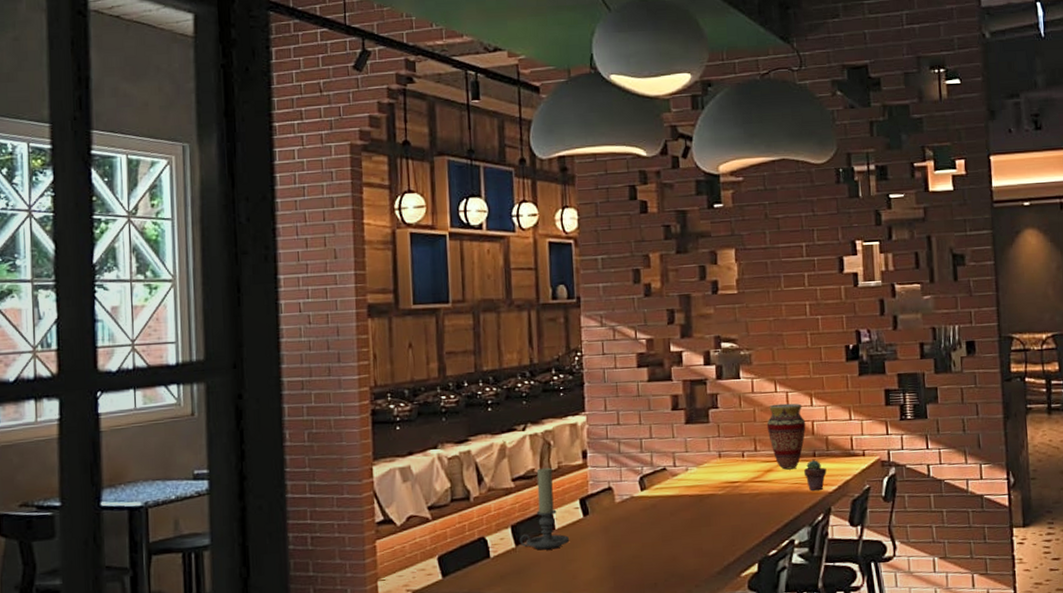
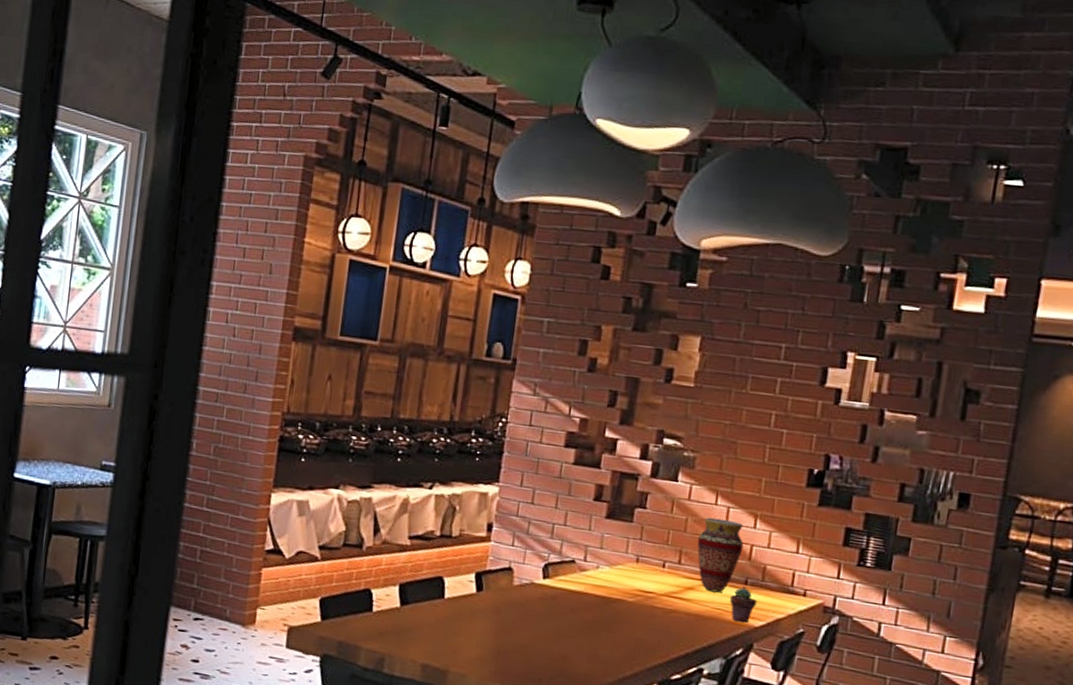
candle holder: present [520,466,570,550] -> none [405,531,458,618]

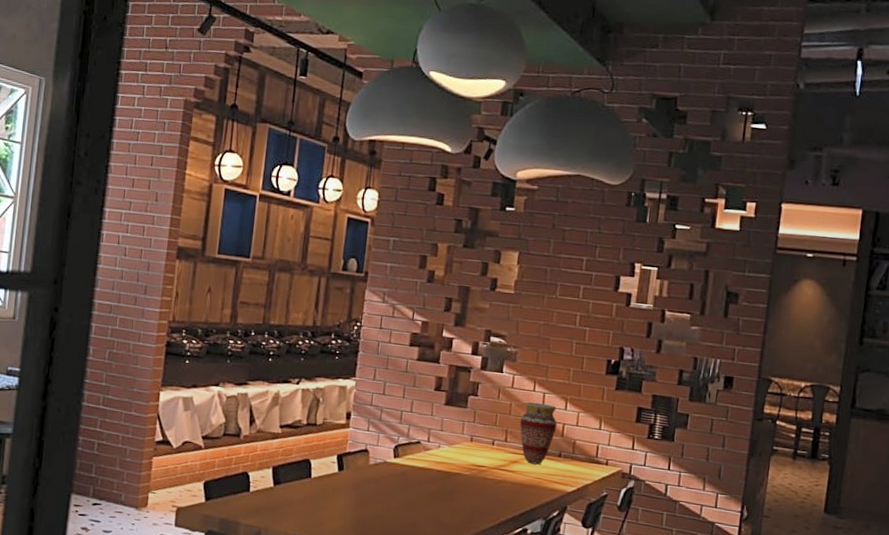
potted succulent: present [730,588,757,623] -> none [547,460,569,489]

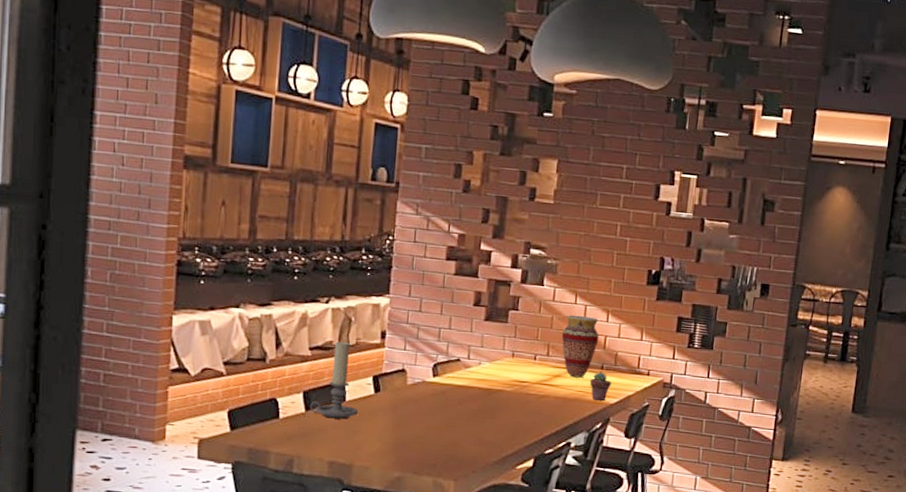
candle holder: none [278,420,323,495] -> present [310,340,359,419]
potted succulent: none [547,460,569,489] -> present [590,372,611,402]

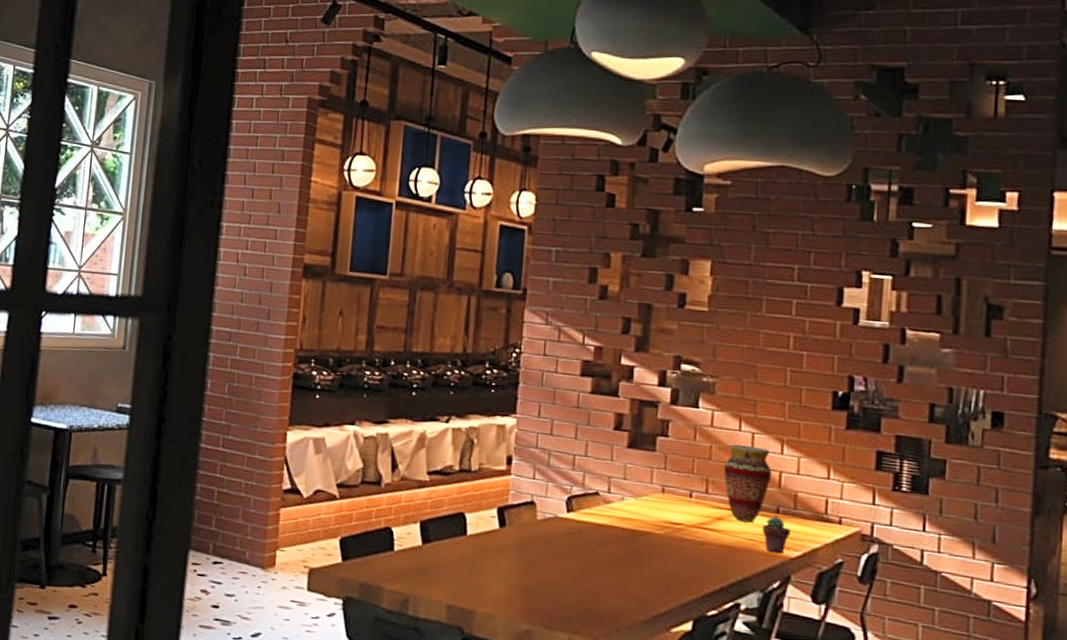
candle holder: present [310,340,359,419] -> none [427,465,482,556]

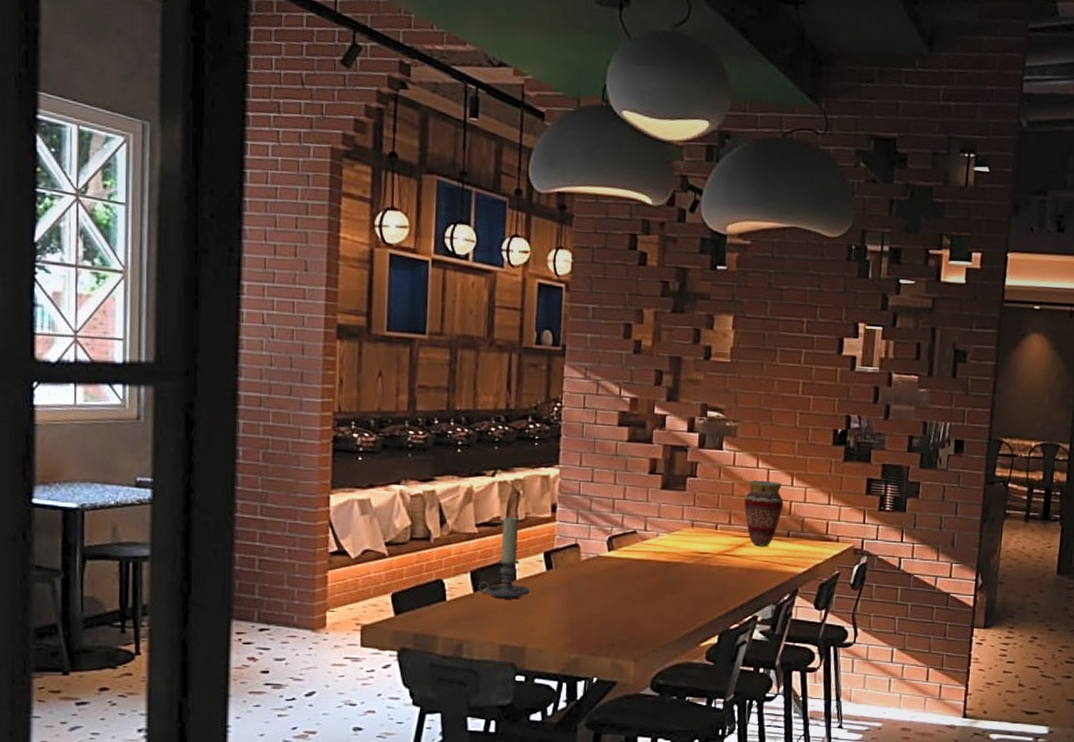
candle holder: none [427,465,482,556] -> present [478,515,530,599]
potted succulent: present [763,516,791,554] -> none [776,540,799,571]

